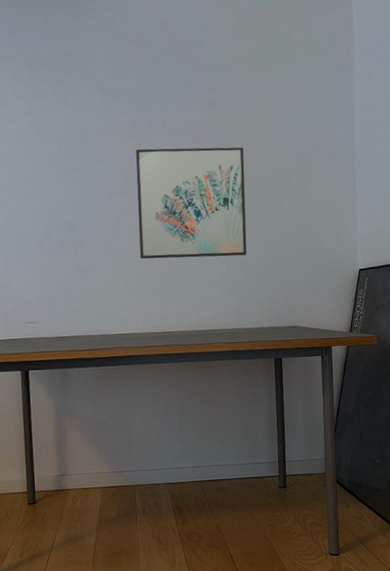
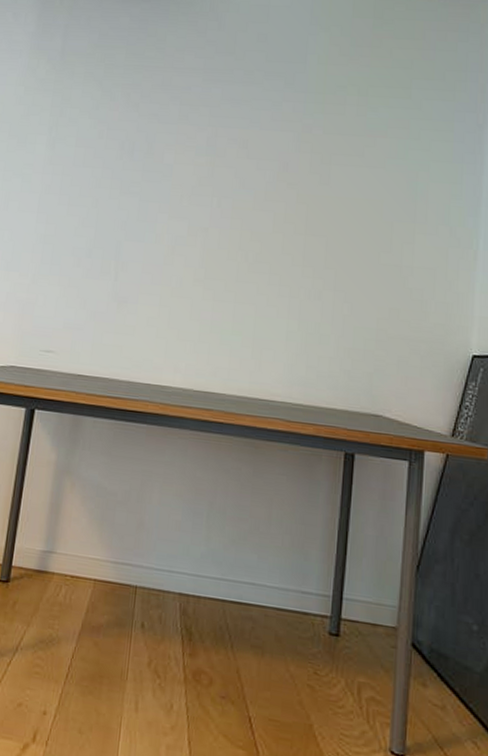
wall art: present [136,147,247,259] -> none [192,169,338,314]

